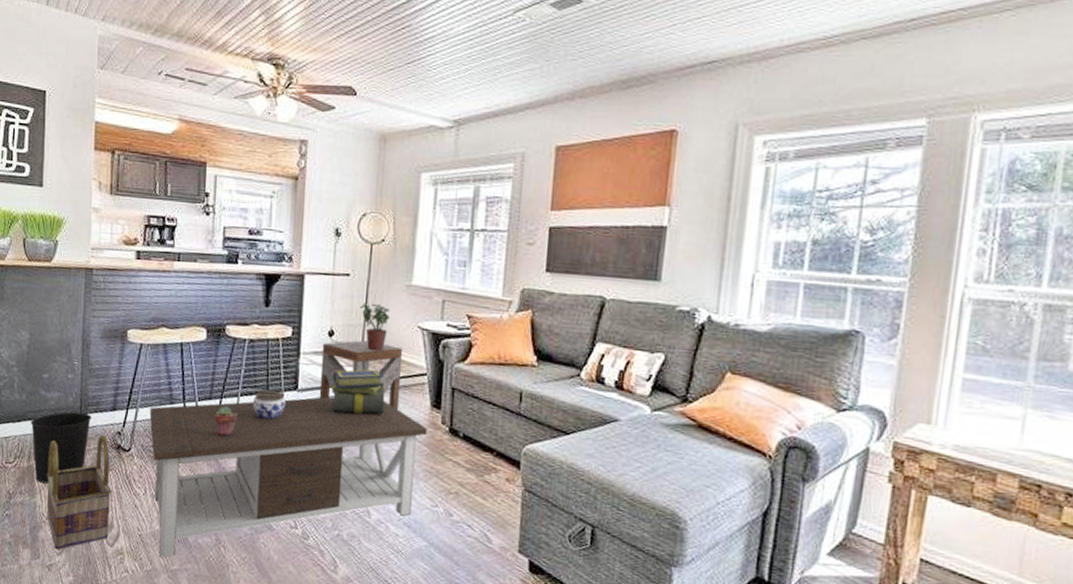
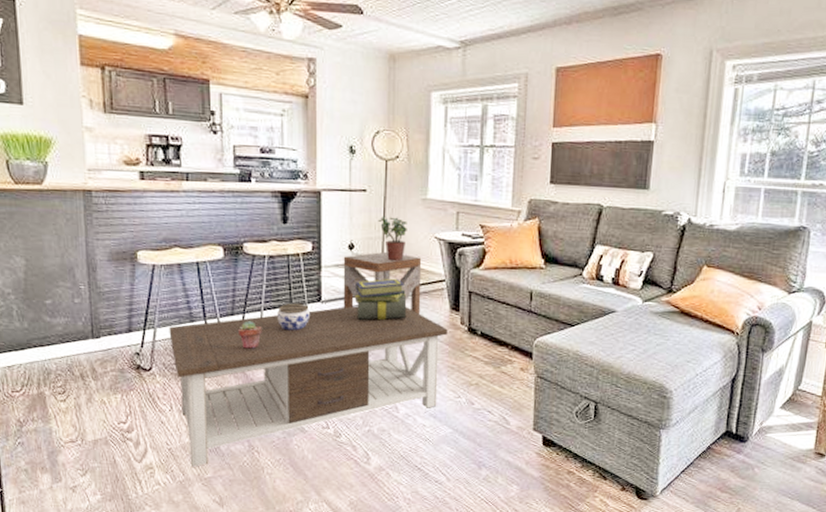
wastebasket: present [30,411,92,484] -> none [36,335,106,409]
basket: present [46,435,112,550] -> none [60,357,136,472]

